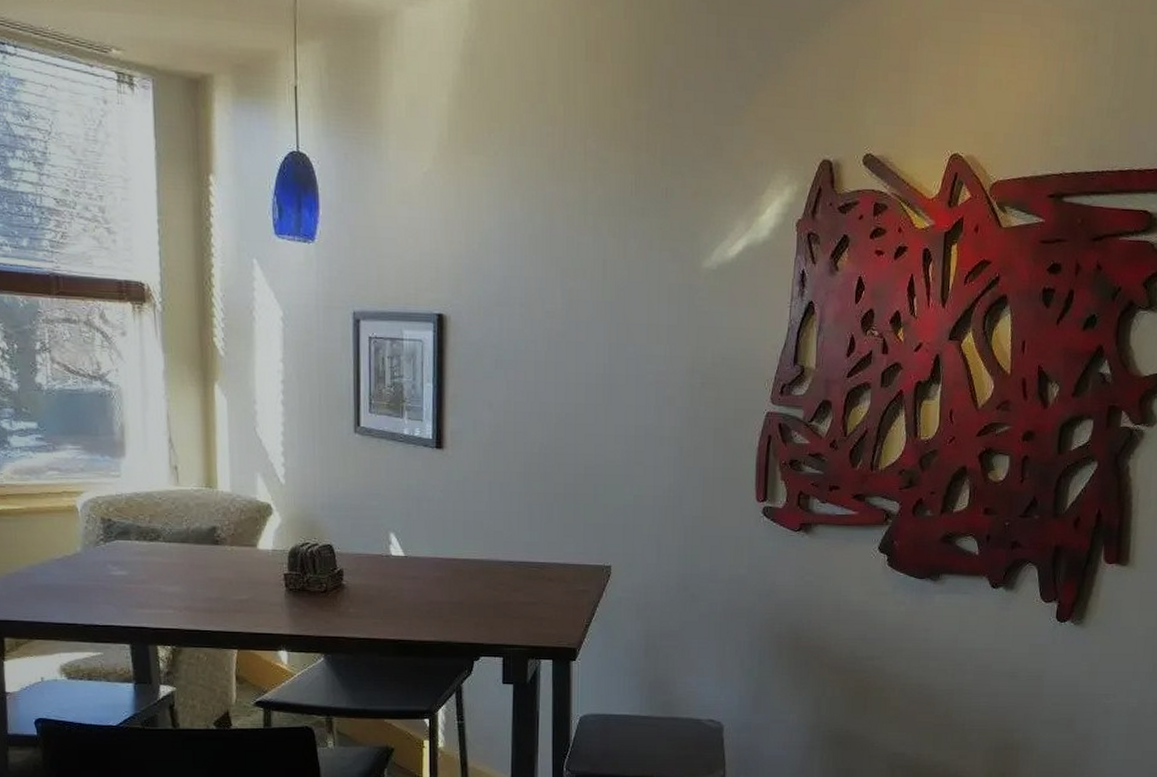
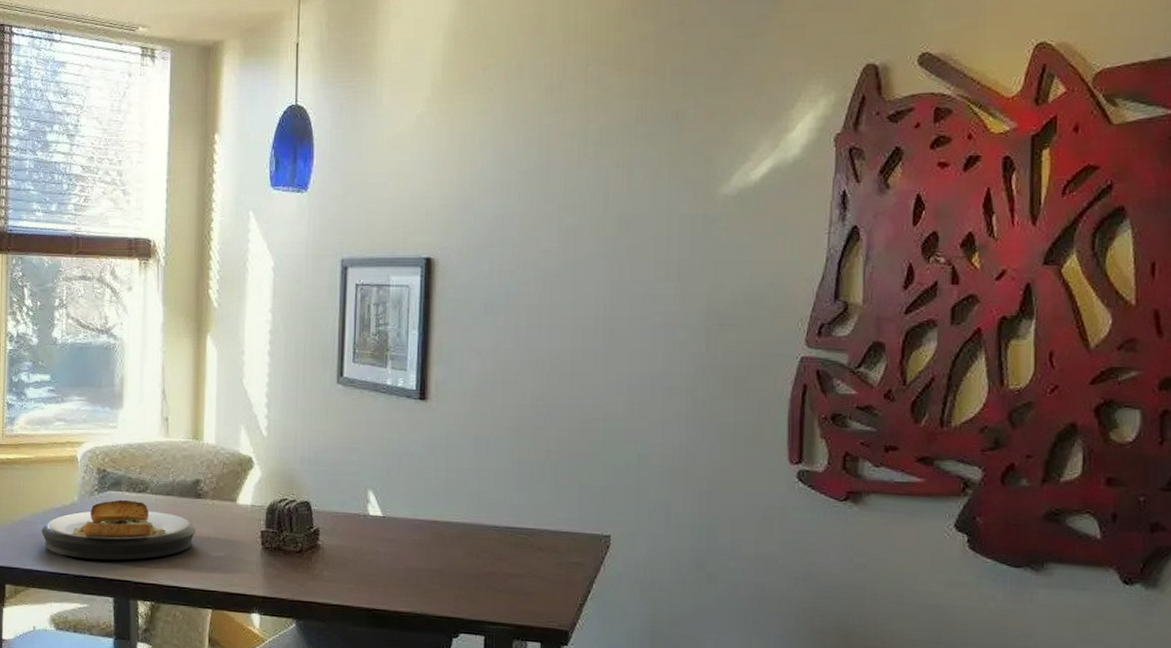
plate: none [41,548,216,608] -> present [41,499,196,561]

